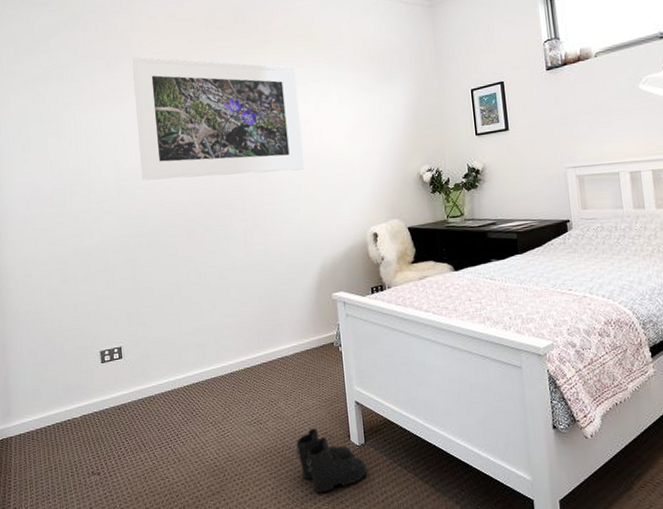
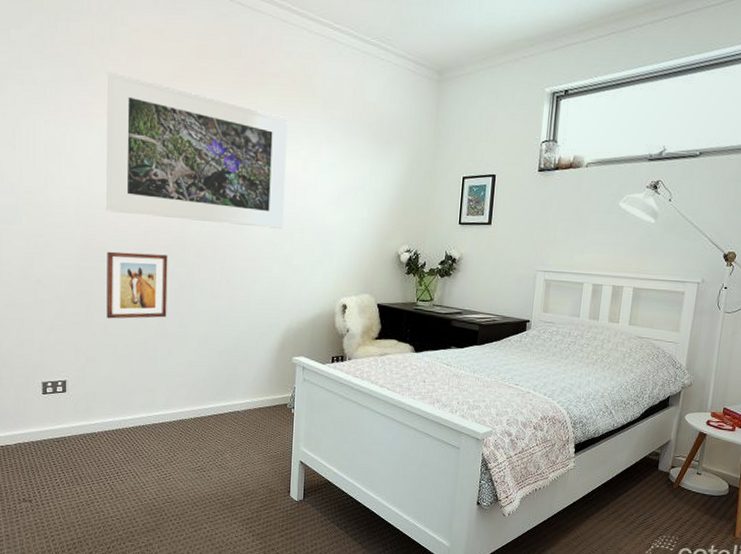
wall art: none [147,212,207,281] -> present [106,251,168,319]
boots: present [295,427,368,494] -> none [235,480,302,540]

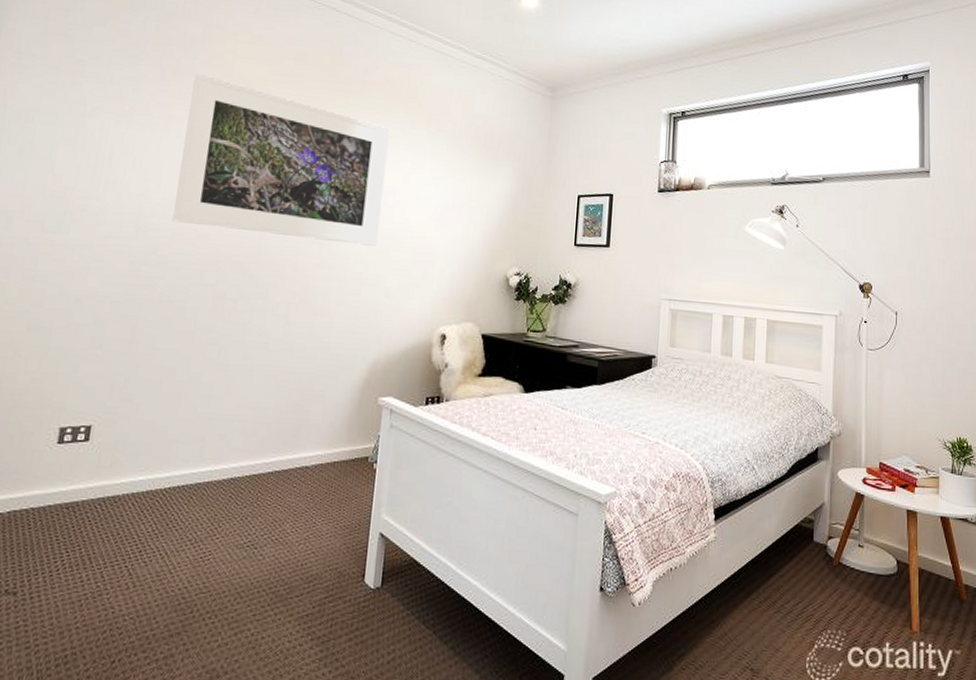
wall art: present [106,251,168,319] -> none [155,267,240,348]

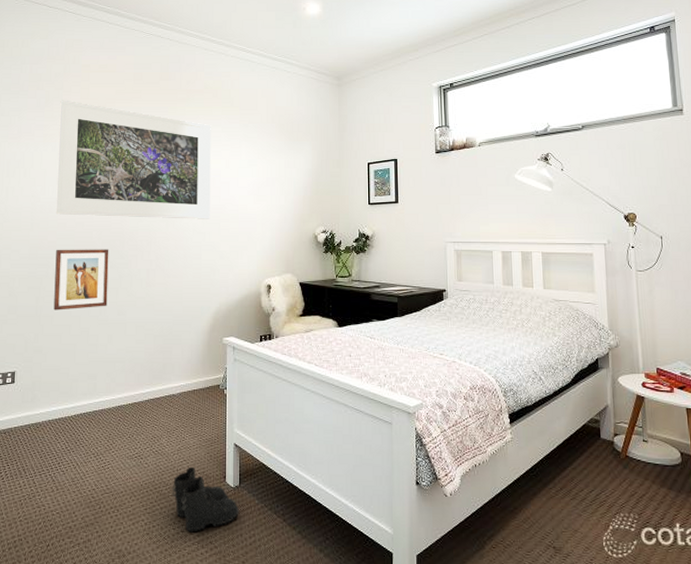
wall art: none [155,267,240,348] -> present [53,249,109,310]
boots: none [291,560,378,647] -> present [172,466,239,533]

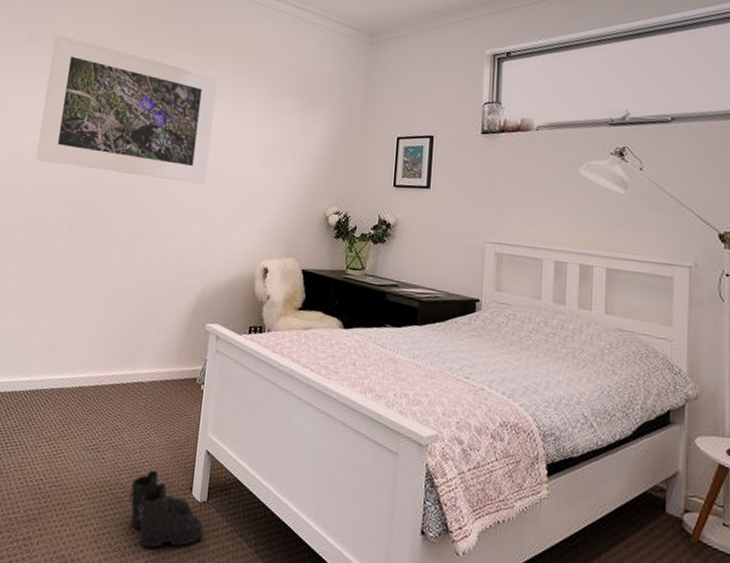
wall art: present [53,249,109,310] -> none [20,199,89,271]

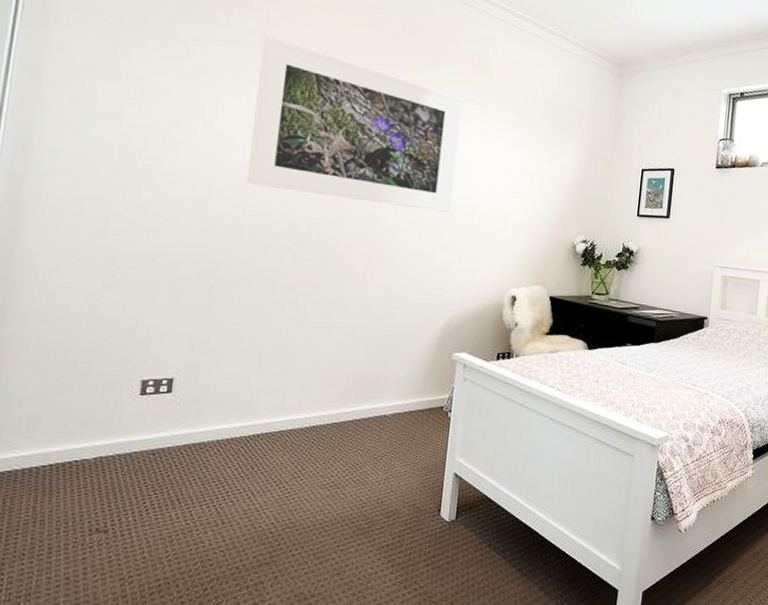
boots: present [128,469,204,549] -> none [372,498,453,572]

